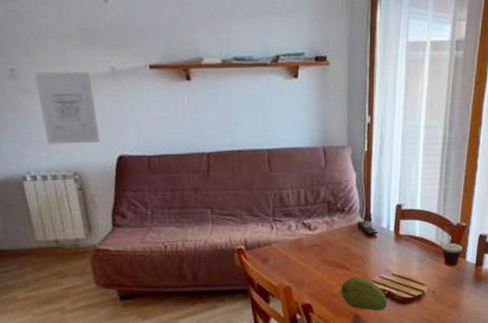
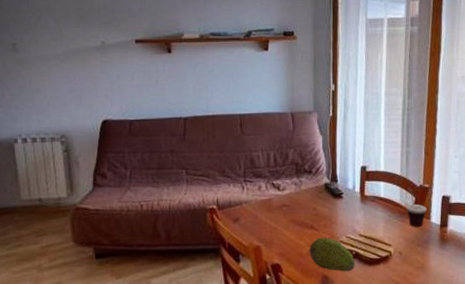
wall art: present [34,72,101,145] -> none [33,46,88,110]

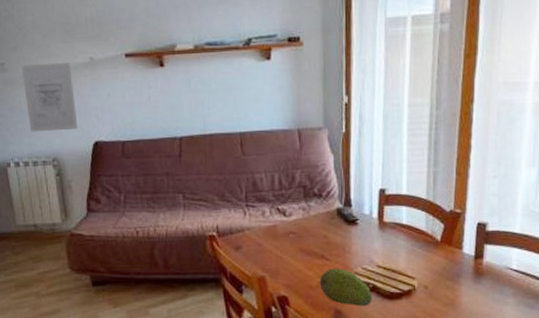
wall art: none [33,46,88,110] -> present [21,63,78,132]
cup: present [407,188,427,228] -> none [434,213,458,259]

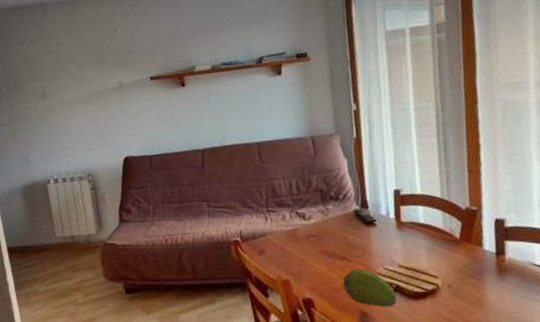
wall art: present [21,63,78,132] -> none [59,88,110,151]

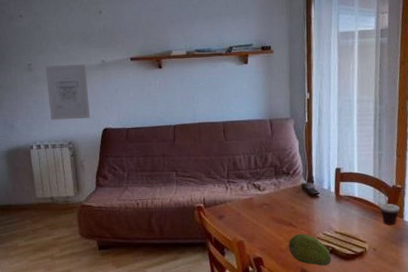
wall art: none [59,88,110,151] -> present [45,64,91,121]
cup: none [451,212,477,257] -> present [380,188,400,226]

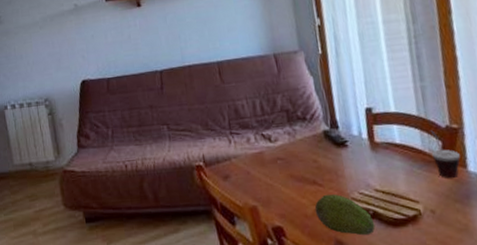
wall art: present [45,64,91,121] -> none [15,11,67,76]

